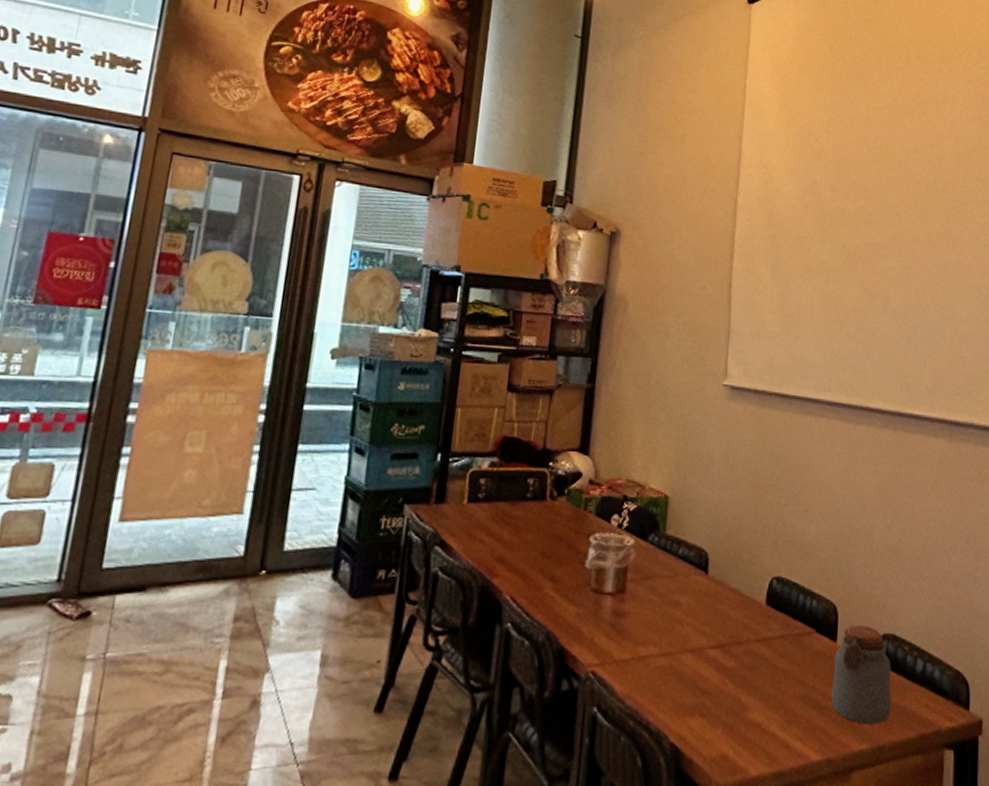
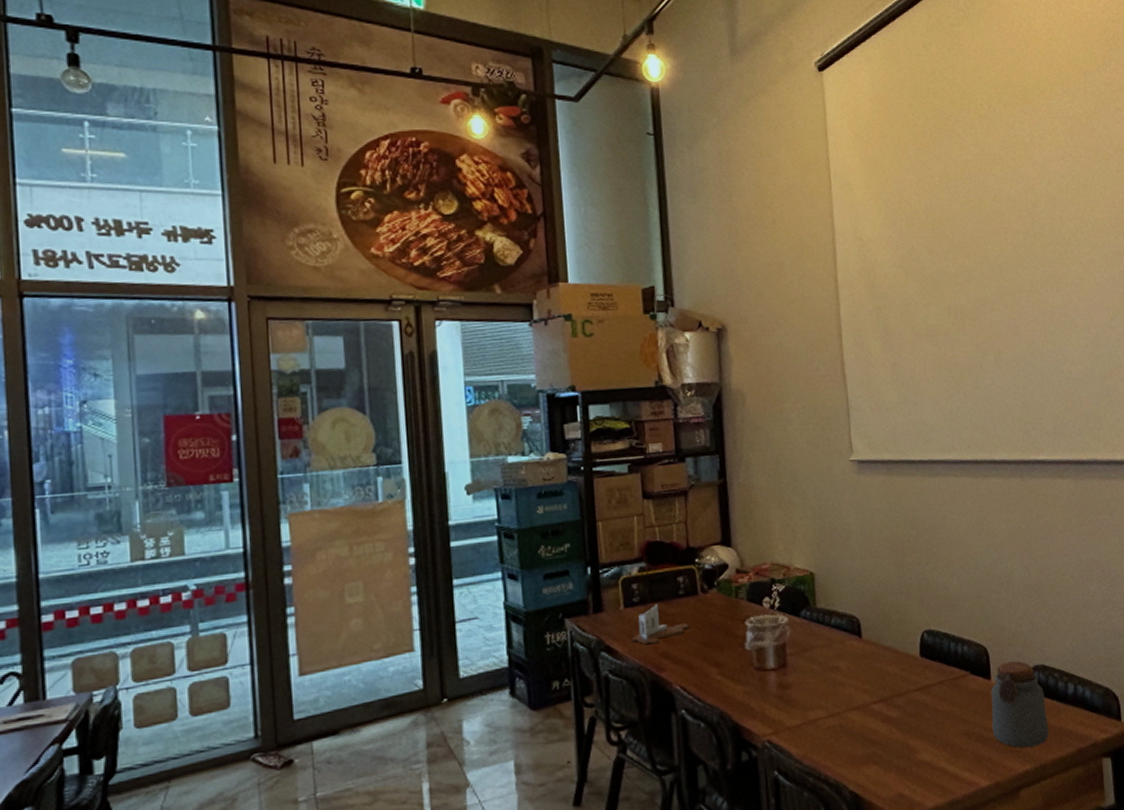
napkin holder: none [468,504,532,546] -> present [631,604,690,645]

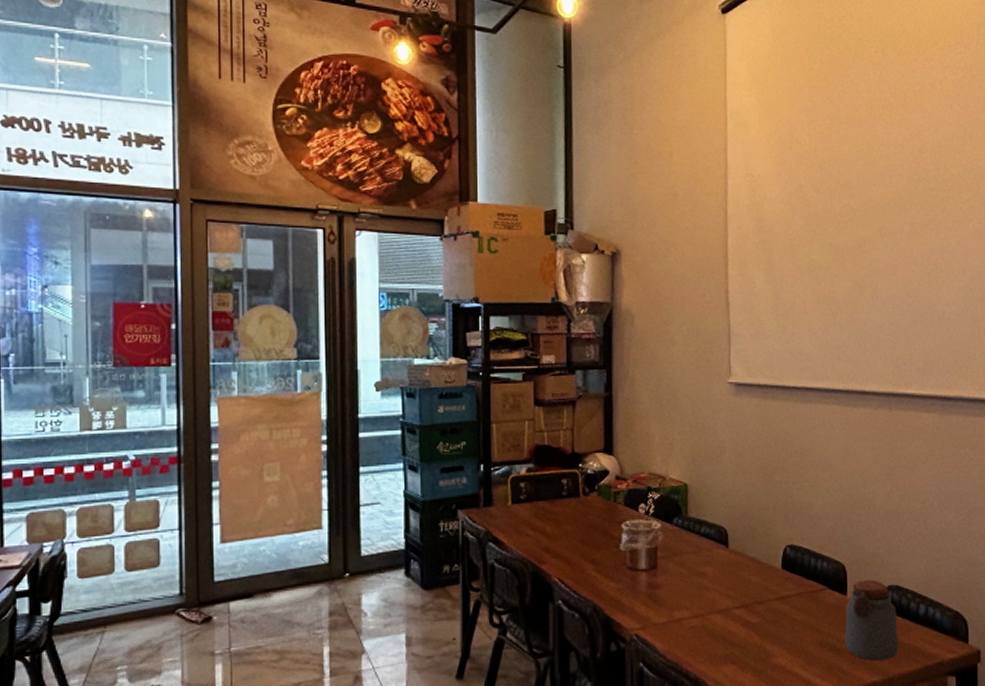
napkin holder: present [631,604,690,645] -> none [516,503,570,539]

